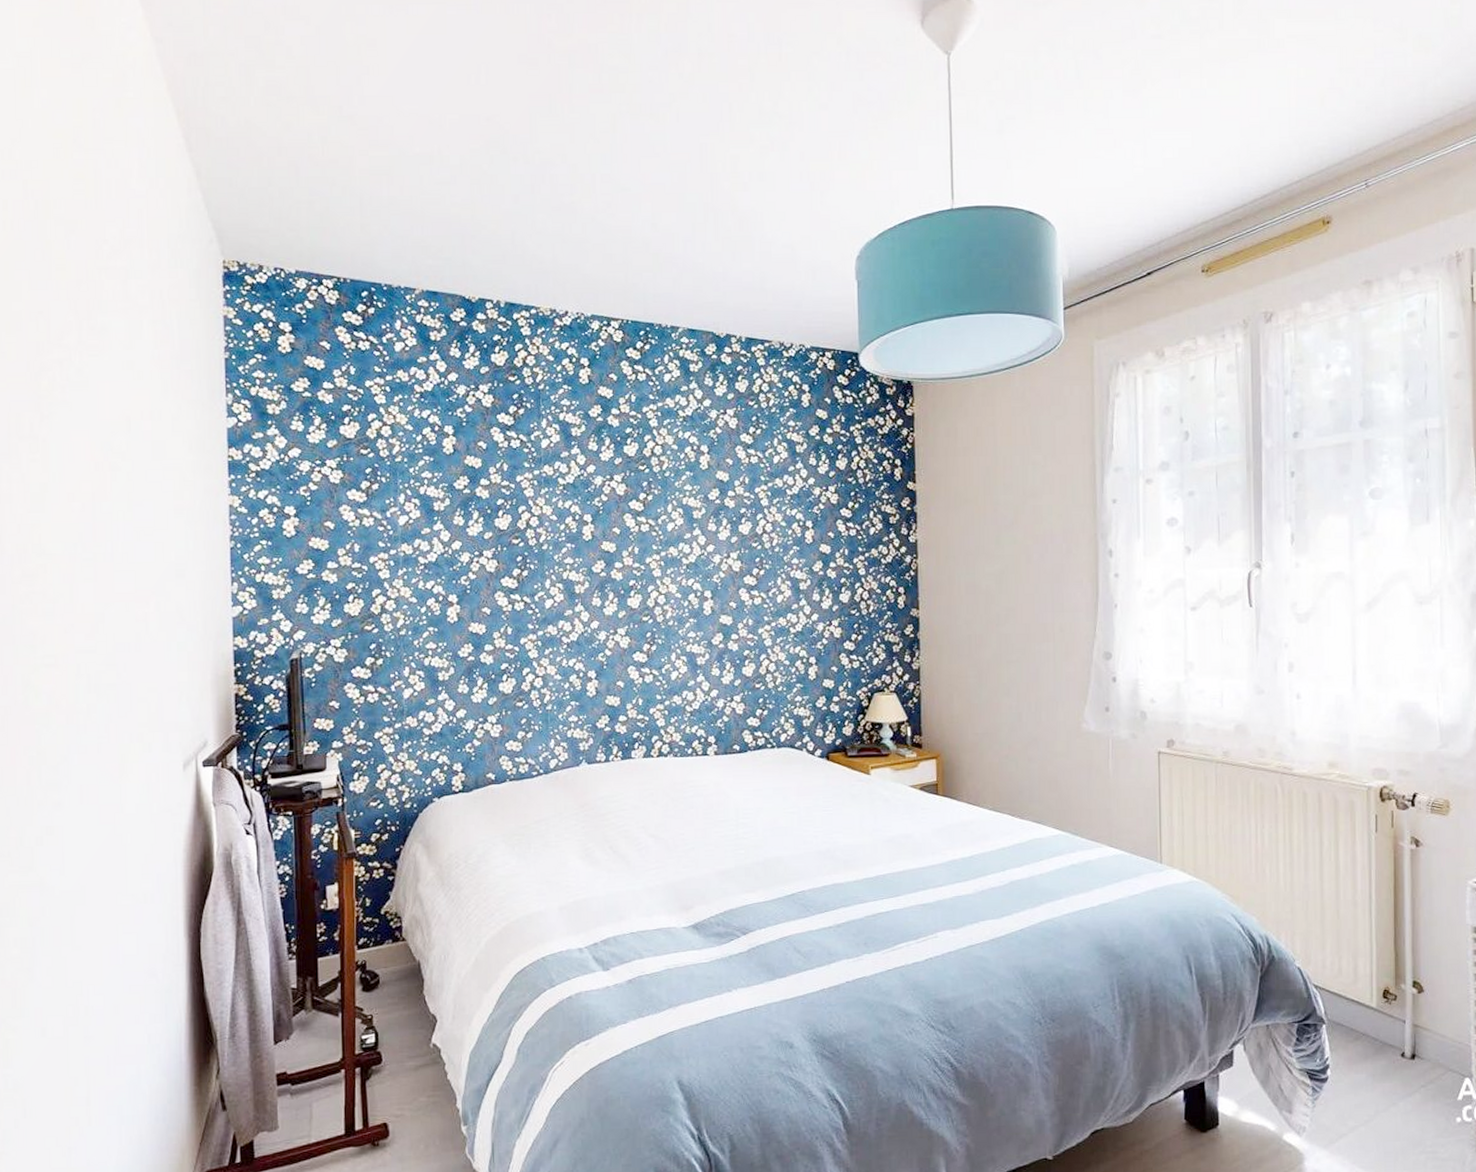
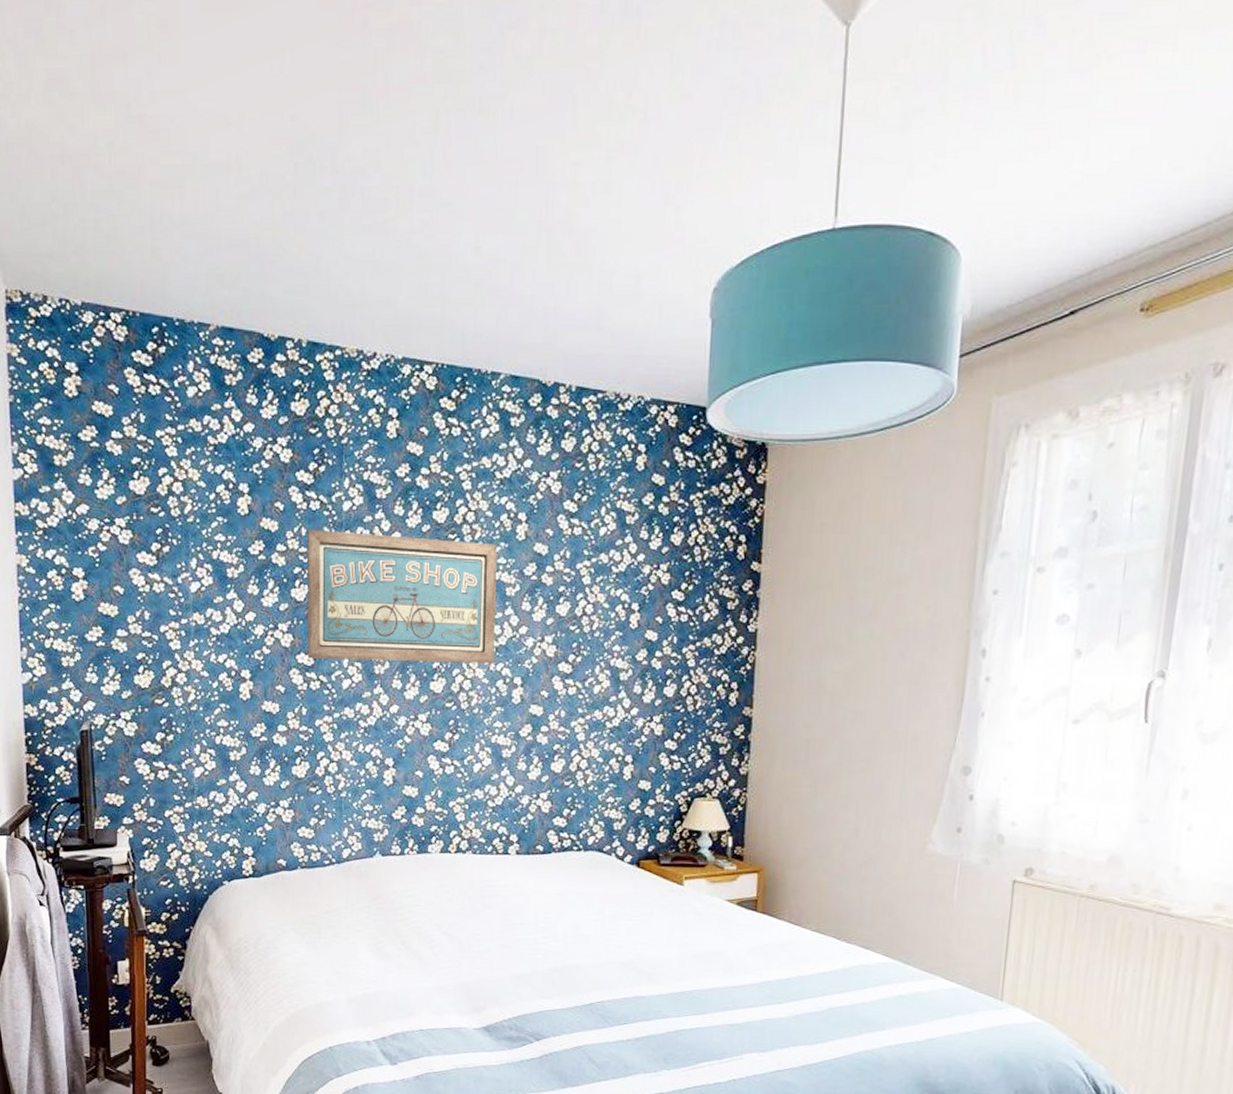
wall art: none [509,464,685,582] -> present [308,529,497,664]

